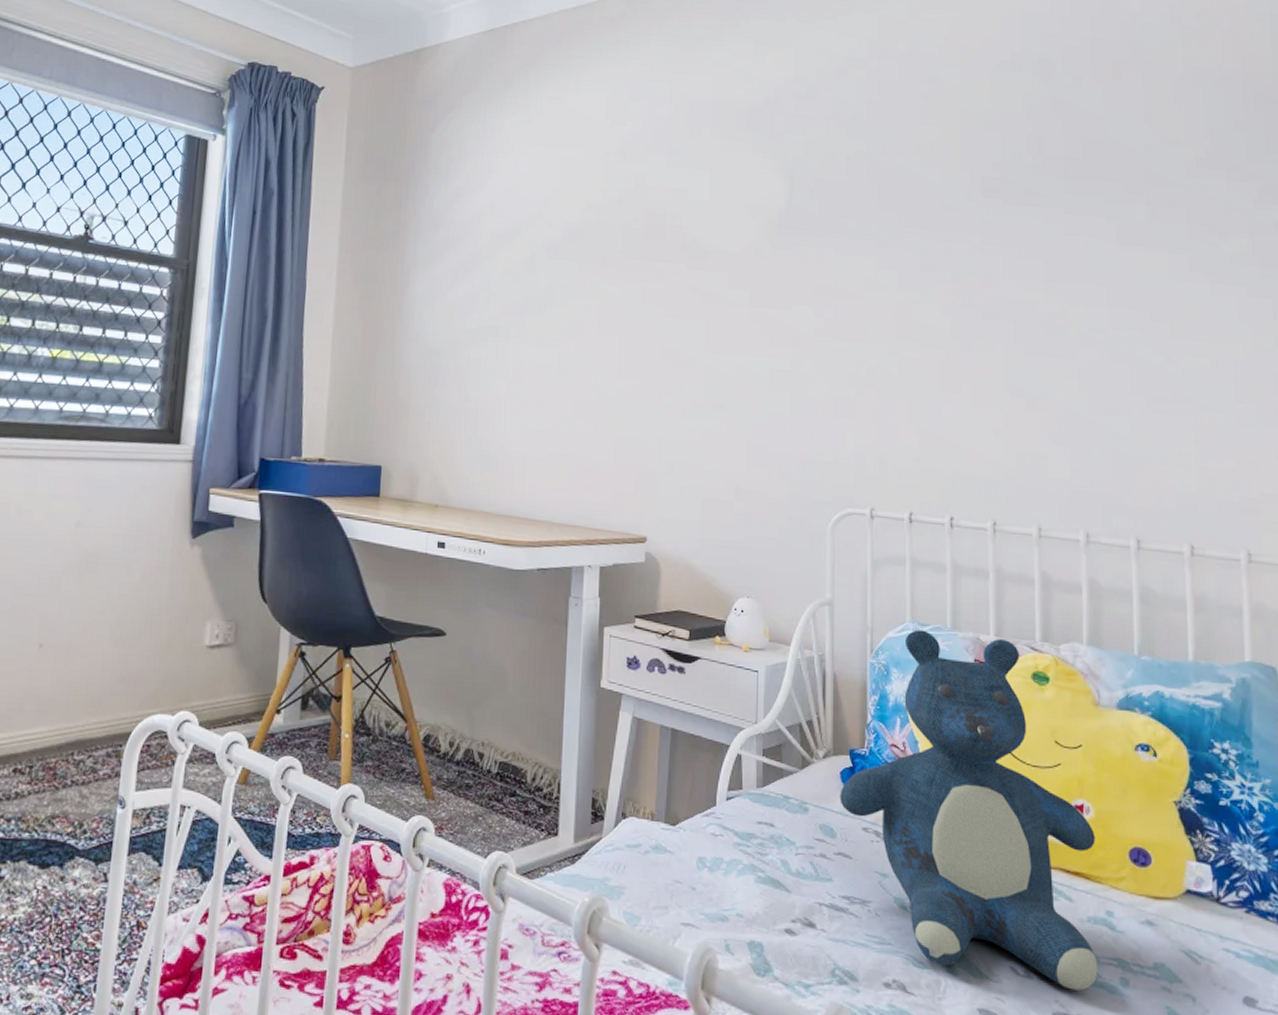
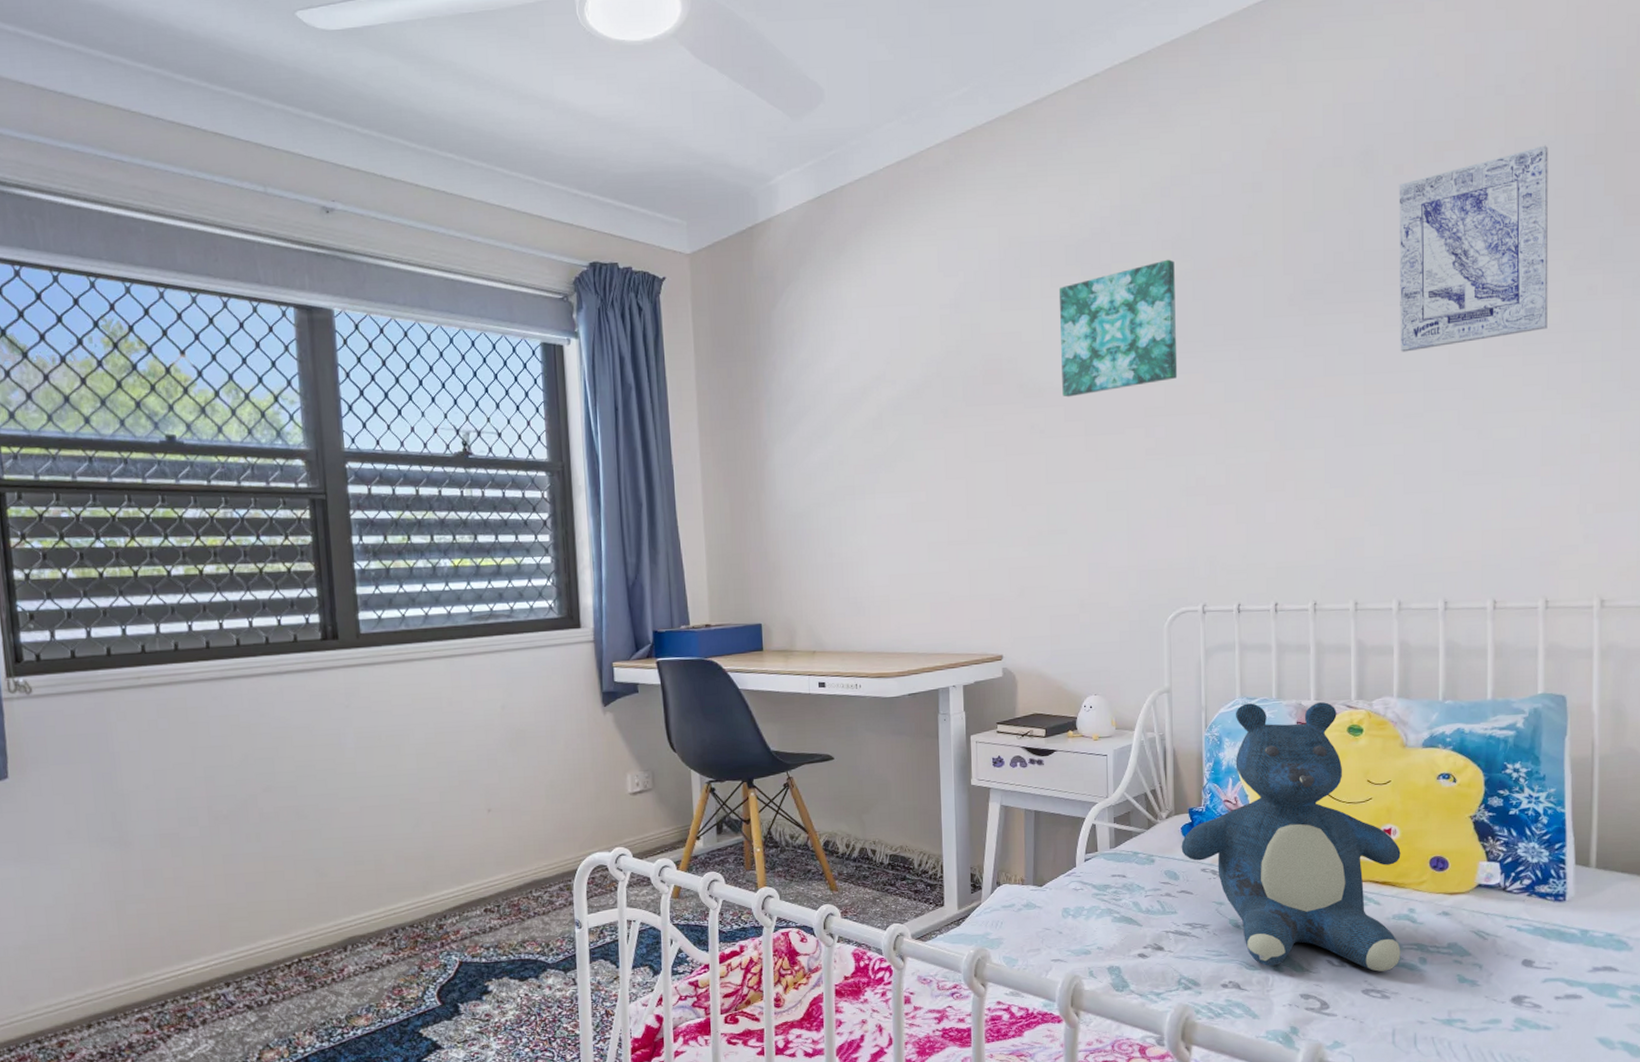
wall art: none [727,137,850,264] -> present [1058,259,1178,398]
wall art: none [1078,77,1235,264] -> present [1399,145,1549,352]

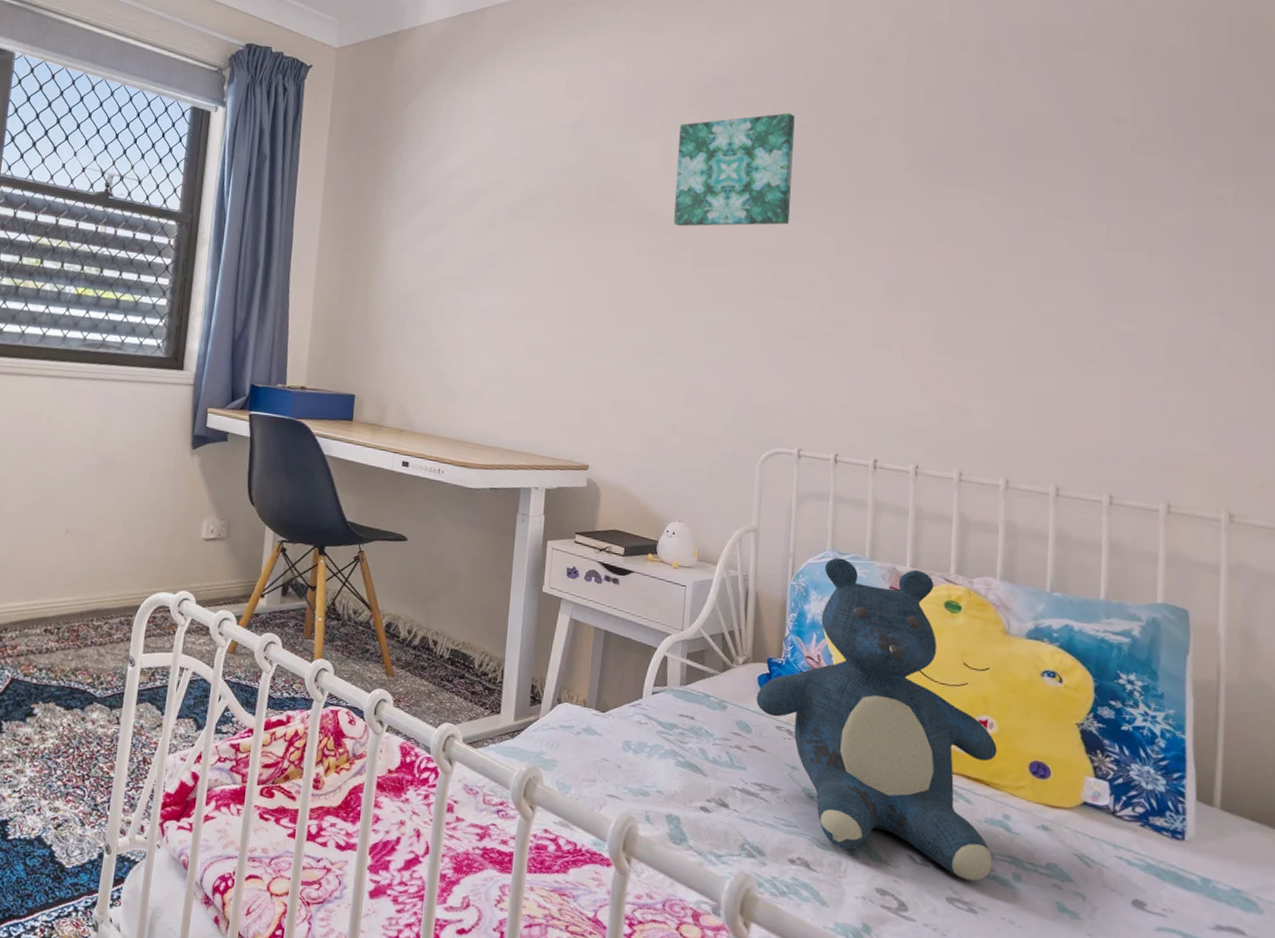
wall art: present [1399,145,1549,352] -> none [1018,57,1179,233]

